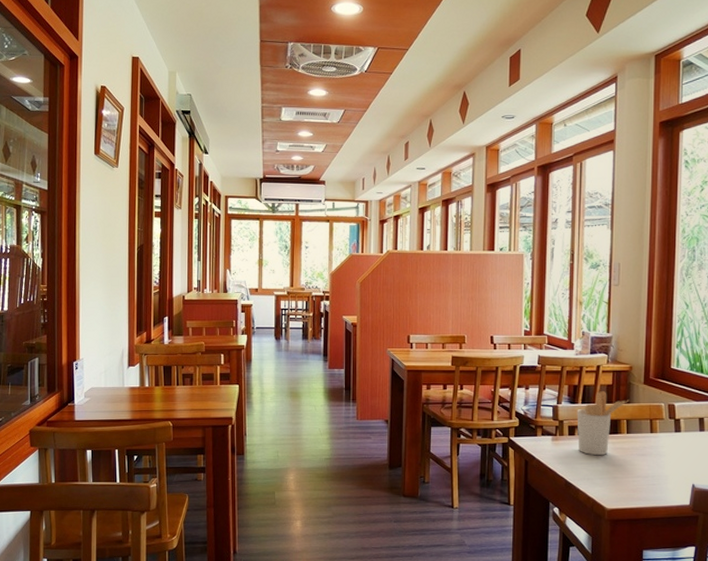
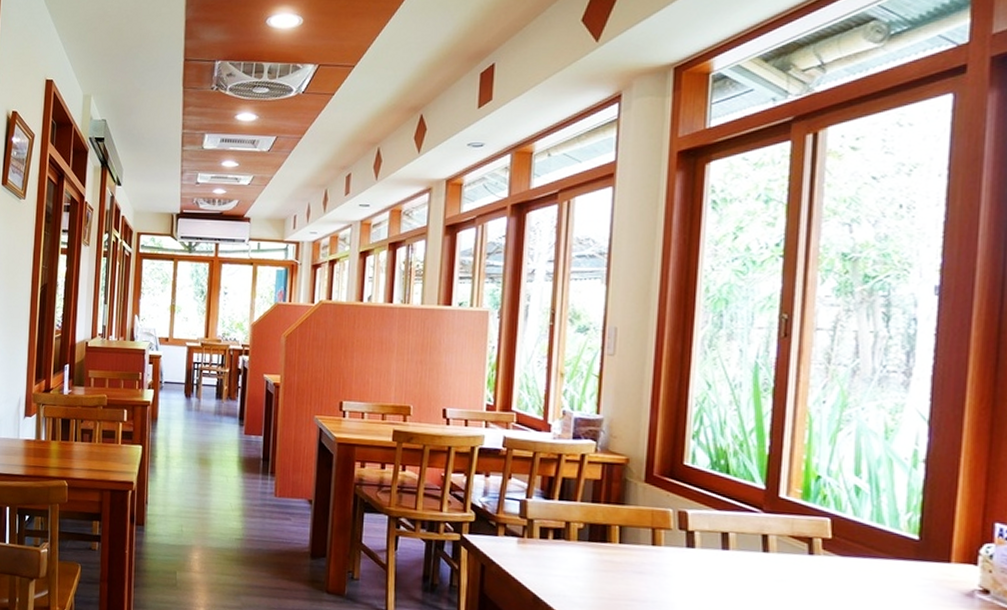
utensil holder: present [577,390,630,456] -> none [551,486,624,568]

